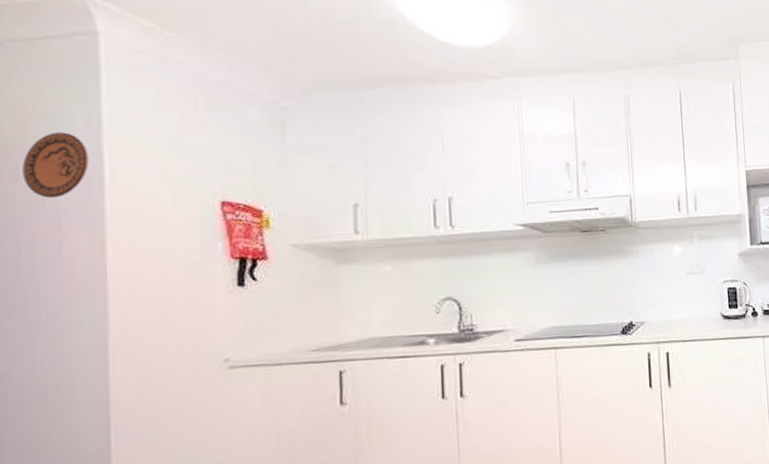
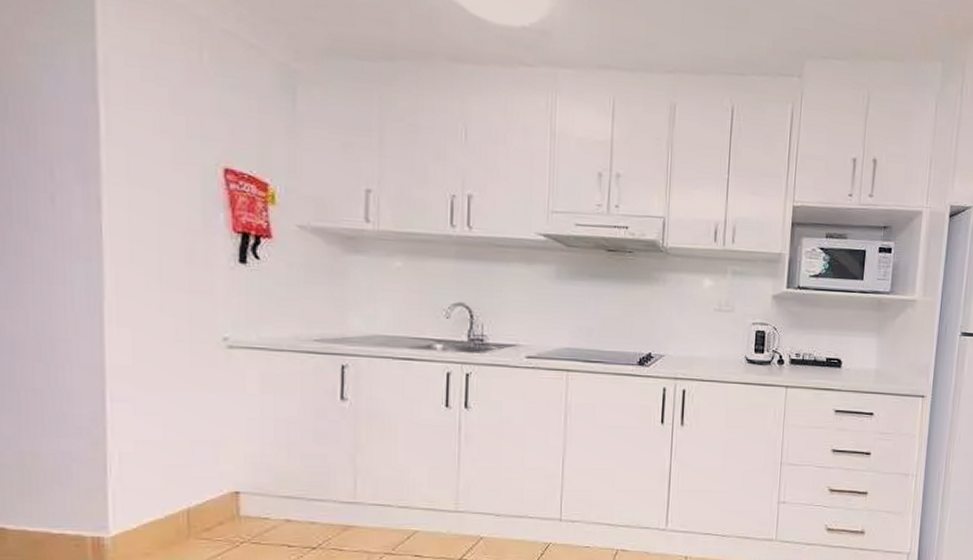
decorative plate: present [23,132,89,198] -> none [12,68,83,142]

